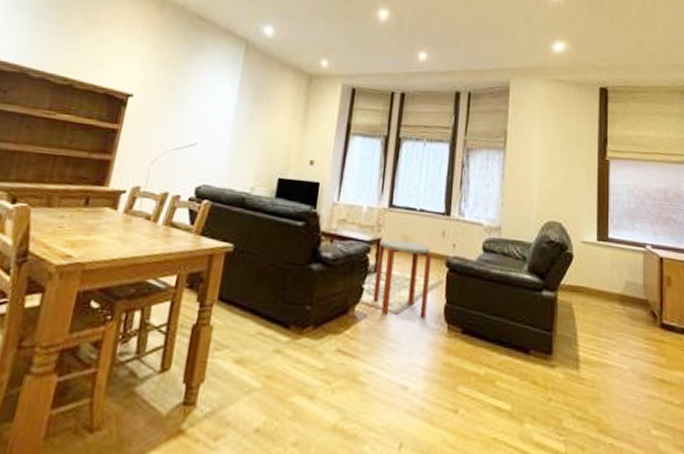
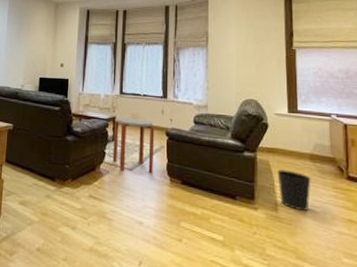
wastebasket: none [580,314,620,368] -> present [277,169,311,211]

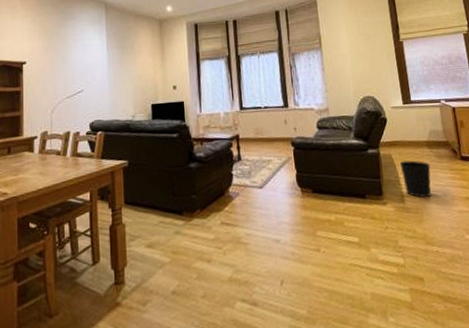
side table: present [112,117,155,173] -> none [238,132,283,191]

